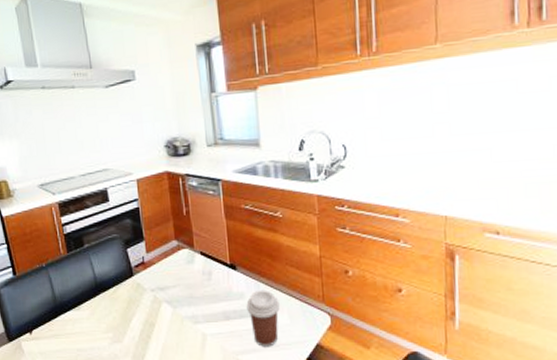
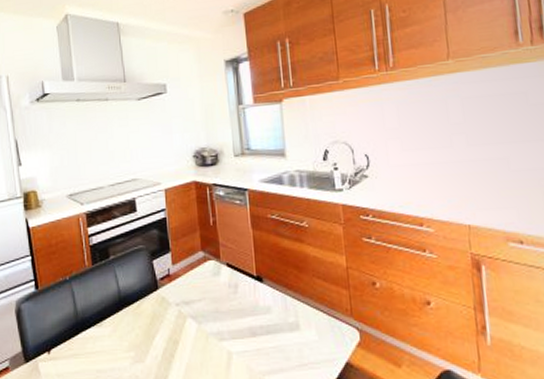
coffee cup: present [246,289,280,347] -> none [273,303,307,366]

